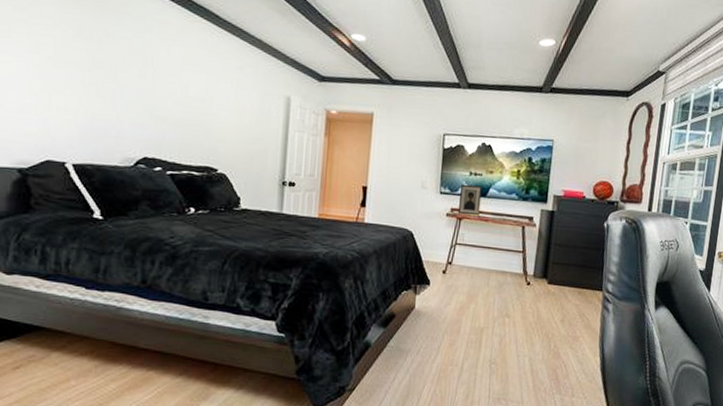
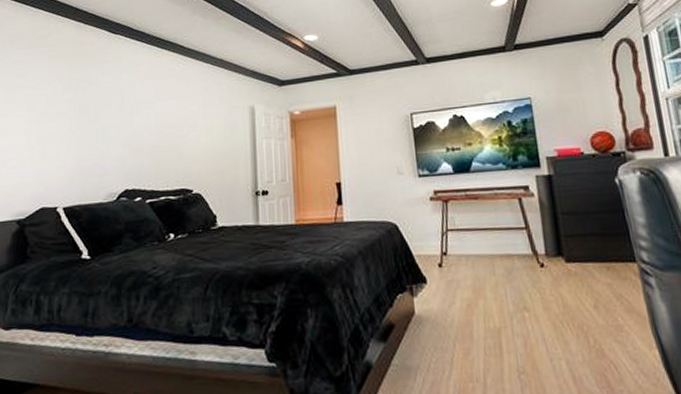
picture frame: present [457,184,483,216] -> none [440,160,467,196]

